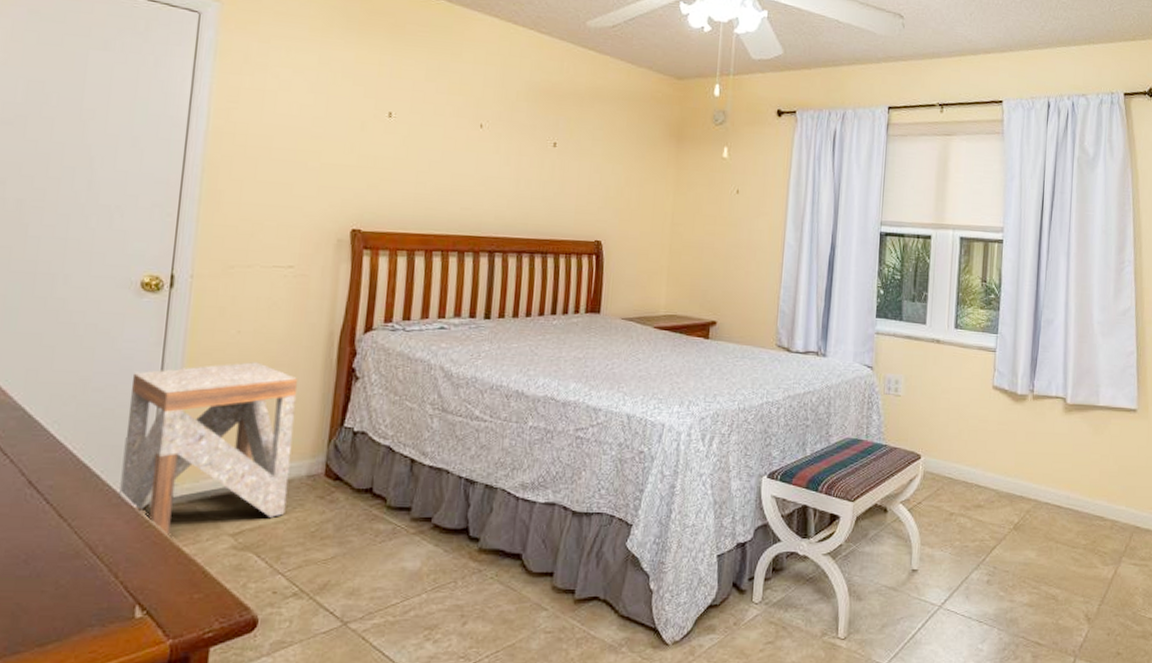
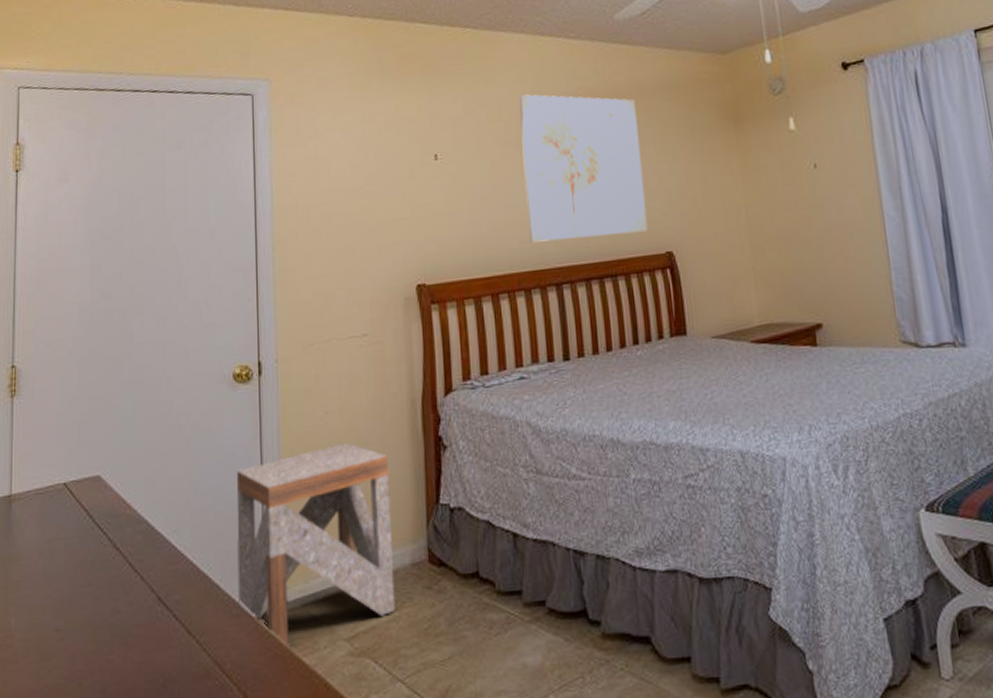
wall art: none [470,75,592,220] -> present [518,94,648,243]

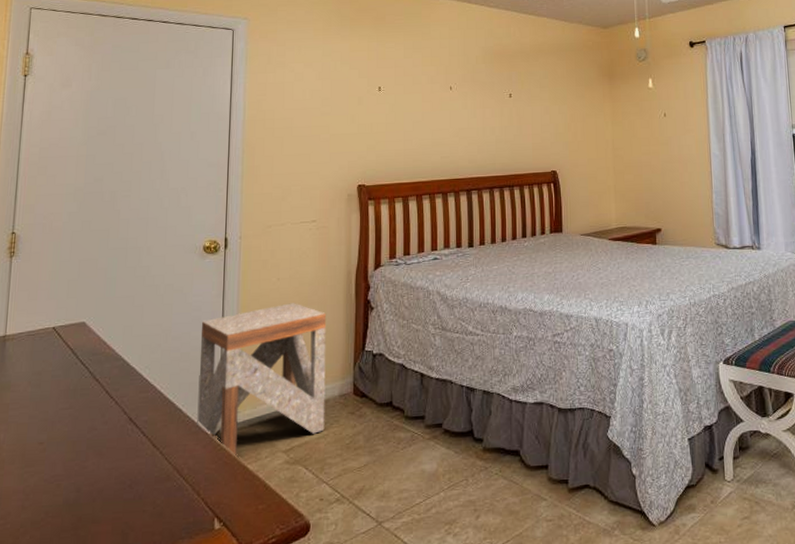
wall art: present [518,94,648,243] -> none [448,47,539,158]

